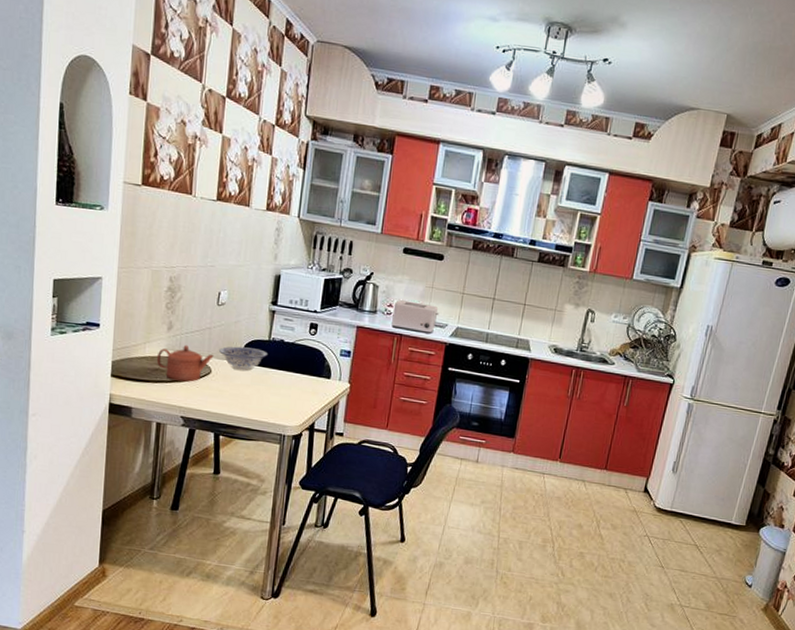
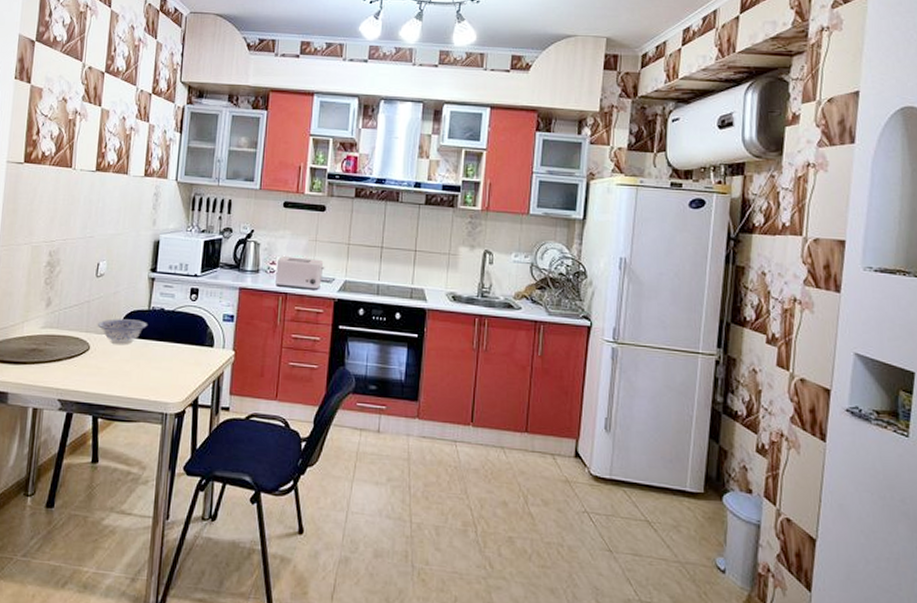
teapot: present [156,344,214,382] -> none [34,321,92,362]

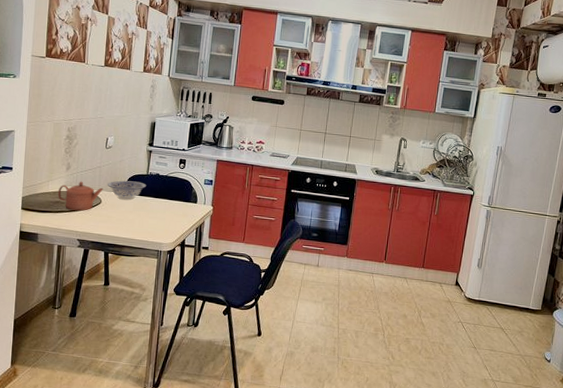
teapot: none [34,321,92,362] -> present [57,181,103,212]
toaster: present [276,256,325,291] -> none [245,137,283,164]

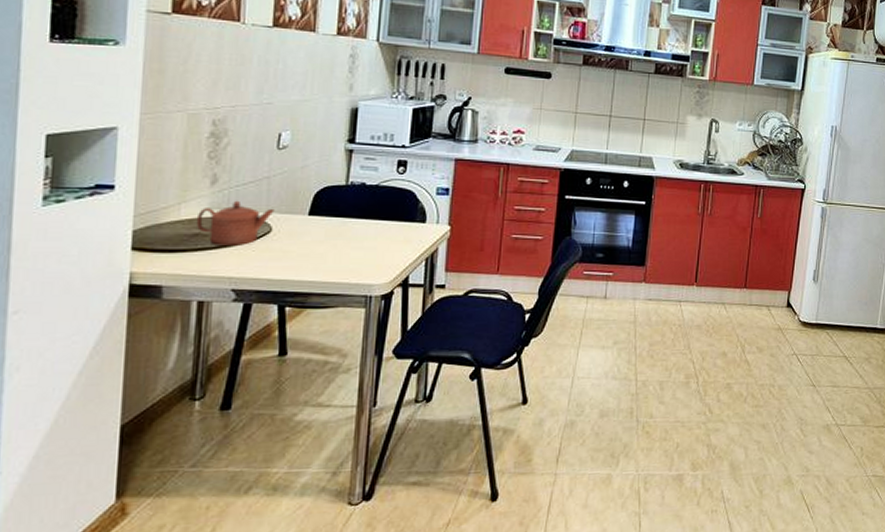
bowl: present [107,180,147,200] -> none [280,196,346,225]

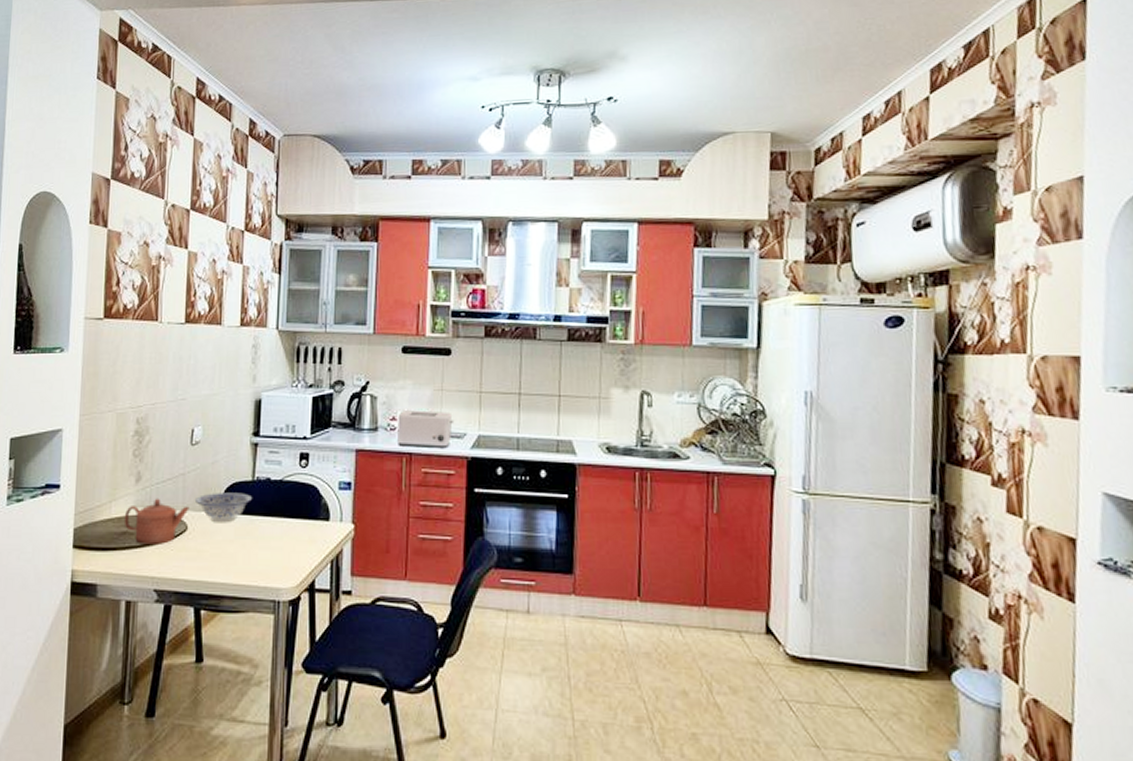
bowl: none [280,196,346,225] -> present [194,493,253,523]
toaster: none [496,125,551,161] -> present [397,410,455,449]

